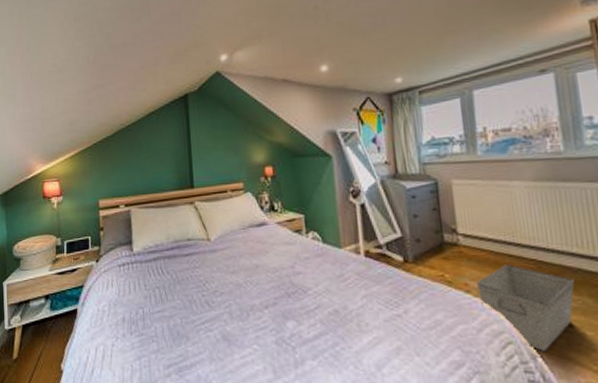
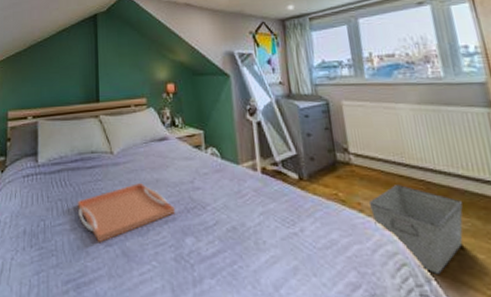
serving tray: none [175,269,275,328] -> present [77,183,175,242]

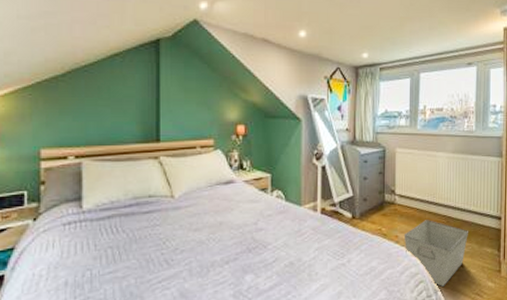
serving tray: present [77,183,175,242] -> none [131,227,237,287]

